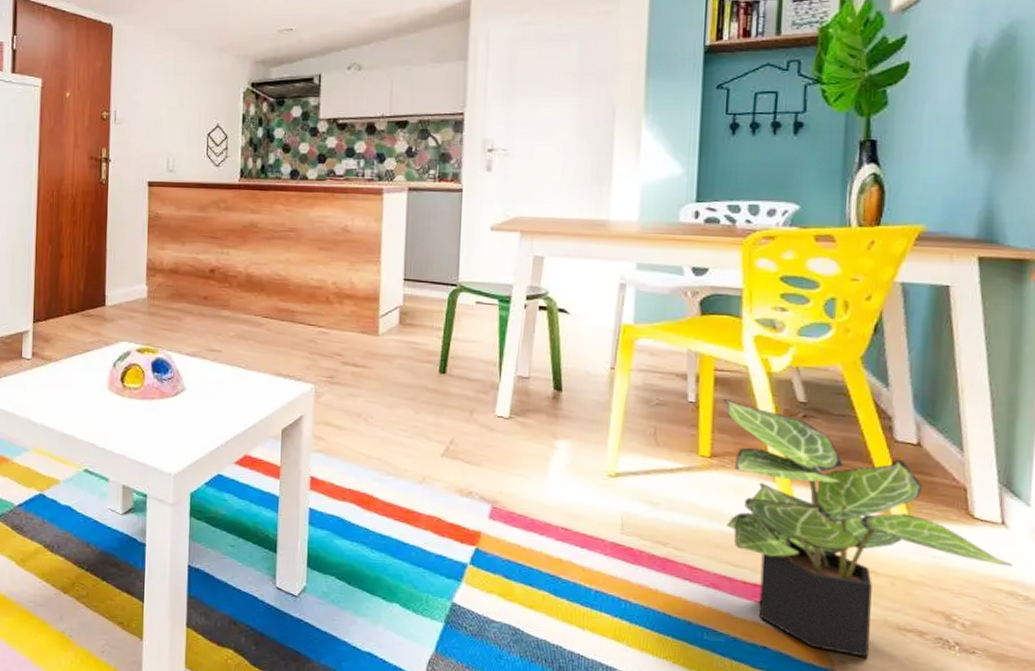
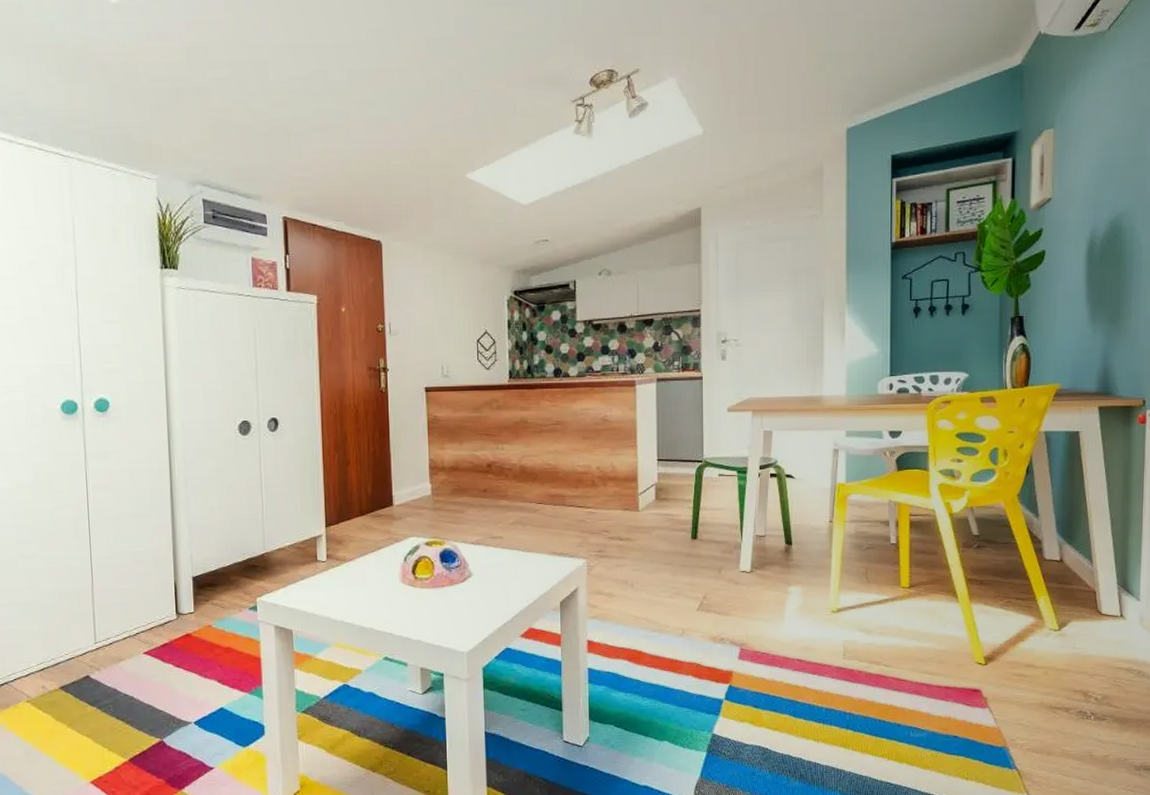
potted plant: present [723,399,1012,658] -> none [917,539,1129,734]

